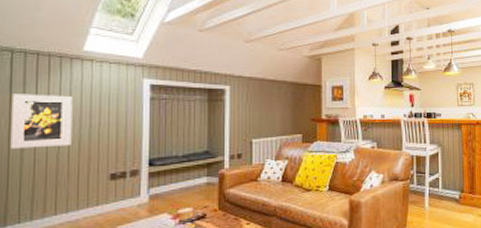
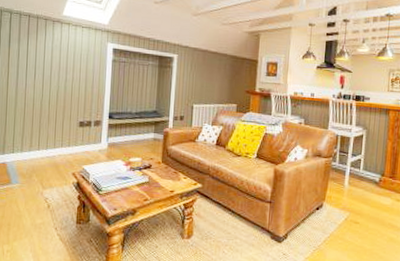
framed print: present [10,94,73,149] -> none [8,48,54,95]

